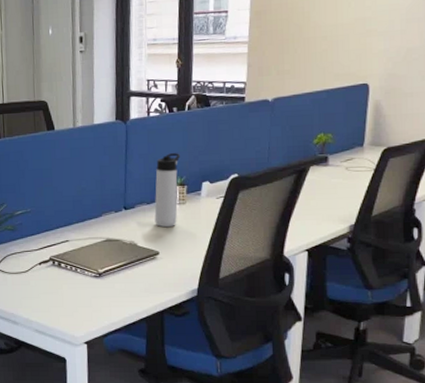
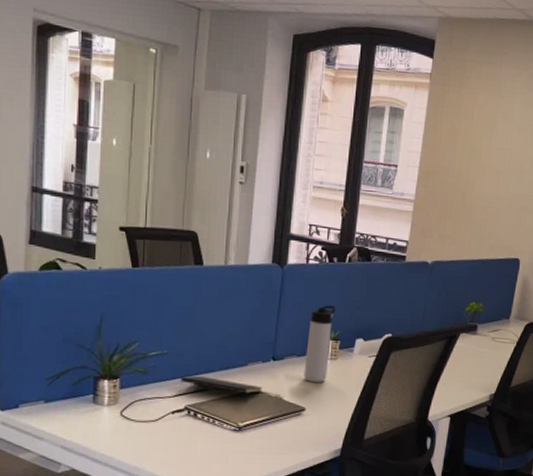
notepad: none [44,229,118,250] -> present [180,375,263,402]

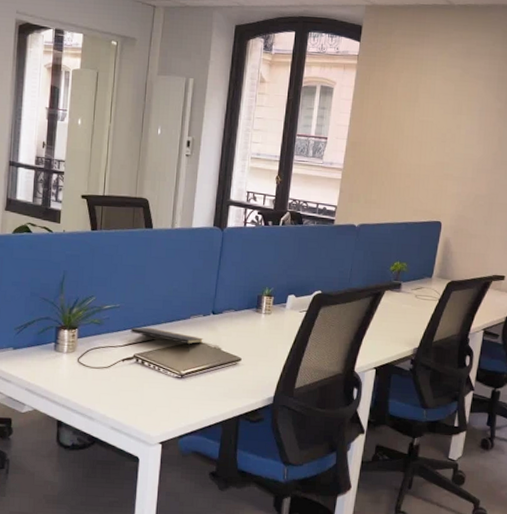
thermos bottle: present [304,305,337,383] -> none [240,264,271,336]

